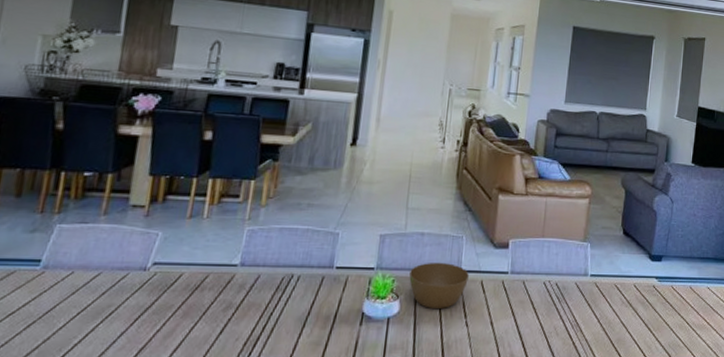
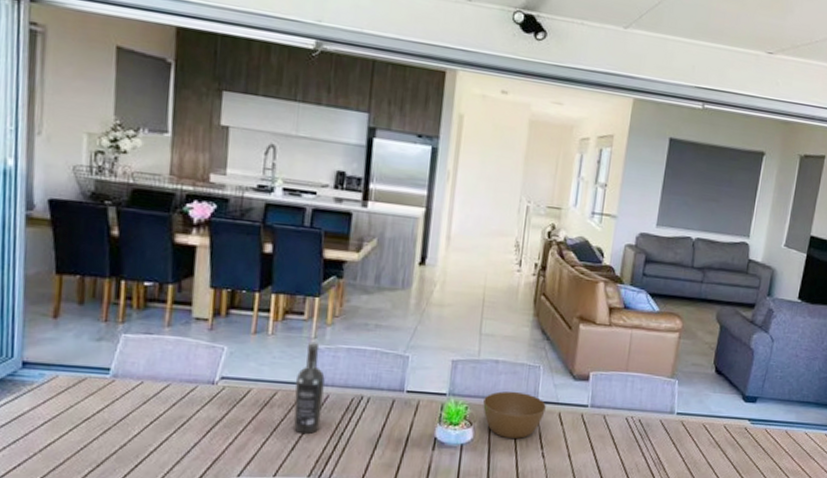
wine bottle: none [223,223,257,315] -> present [293,341,325,434]

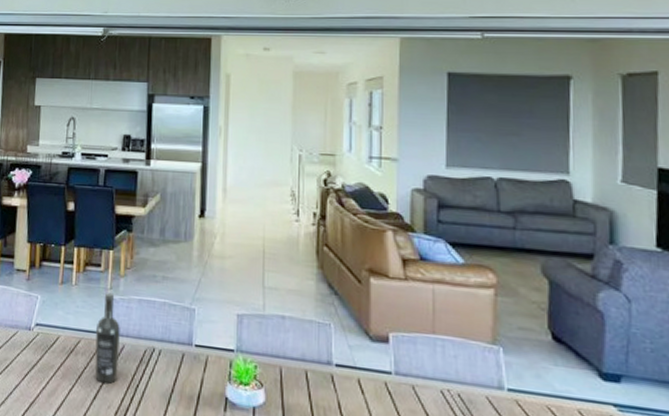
bowl: present [483,391,546,439] -> none [273,350,342,406]

